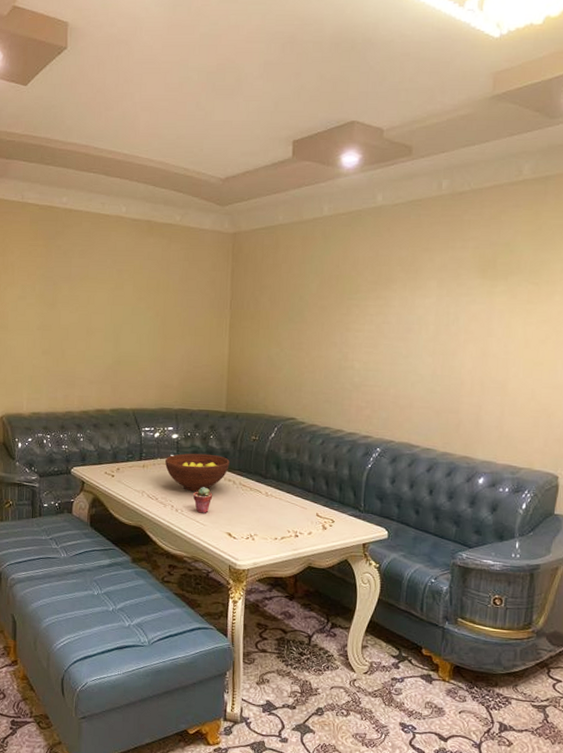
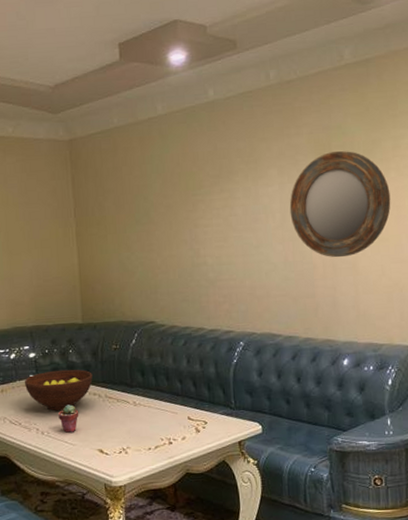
home mirror: none [444,269,552,377] -> present [289,151,391,258]

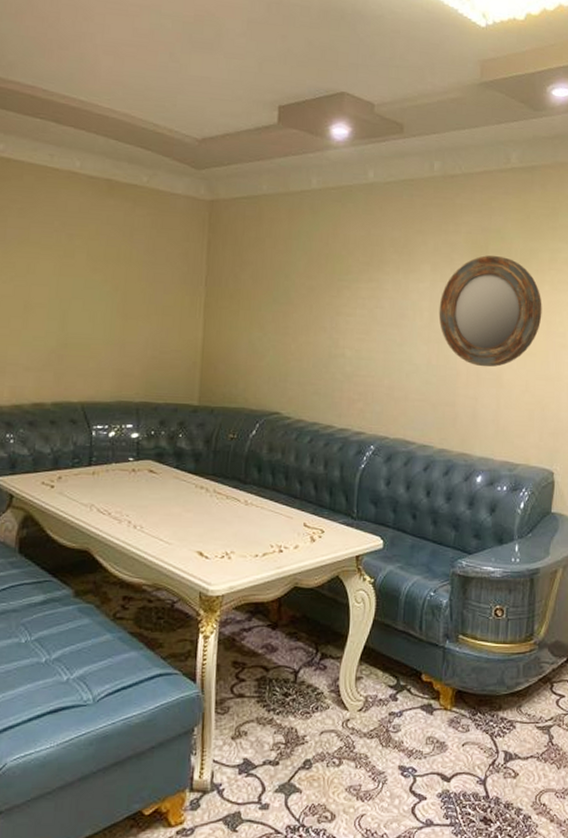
fruit bowl: present [24,369,93,411] -> none [121,455,202,503]
potted succulent: present [58,404,79,433] -> none [156,496,181,529]

